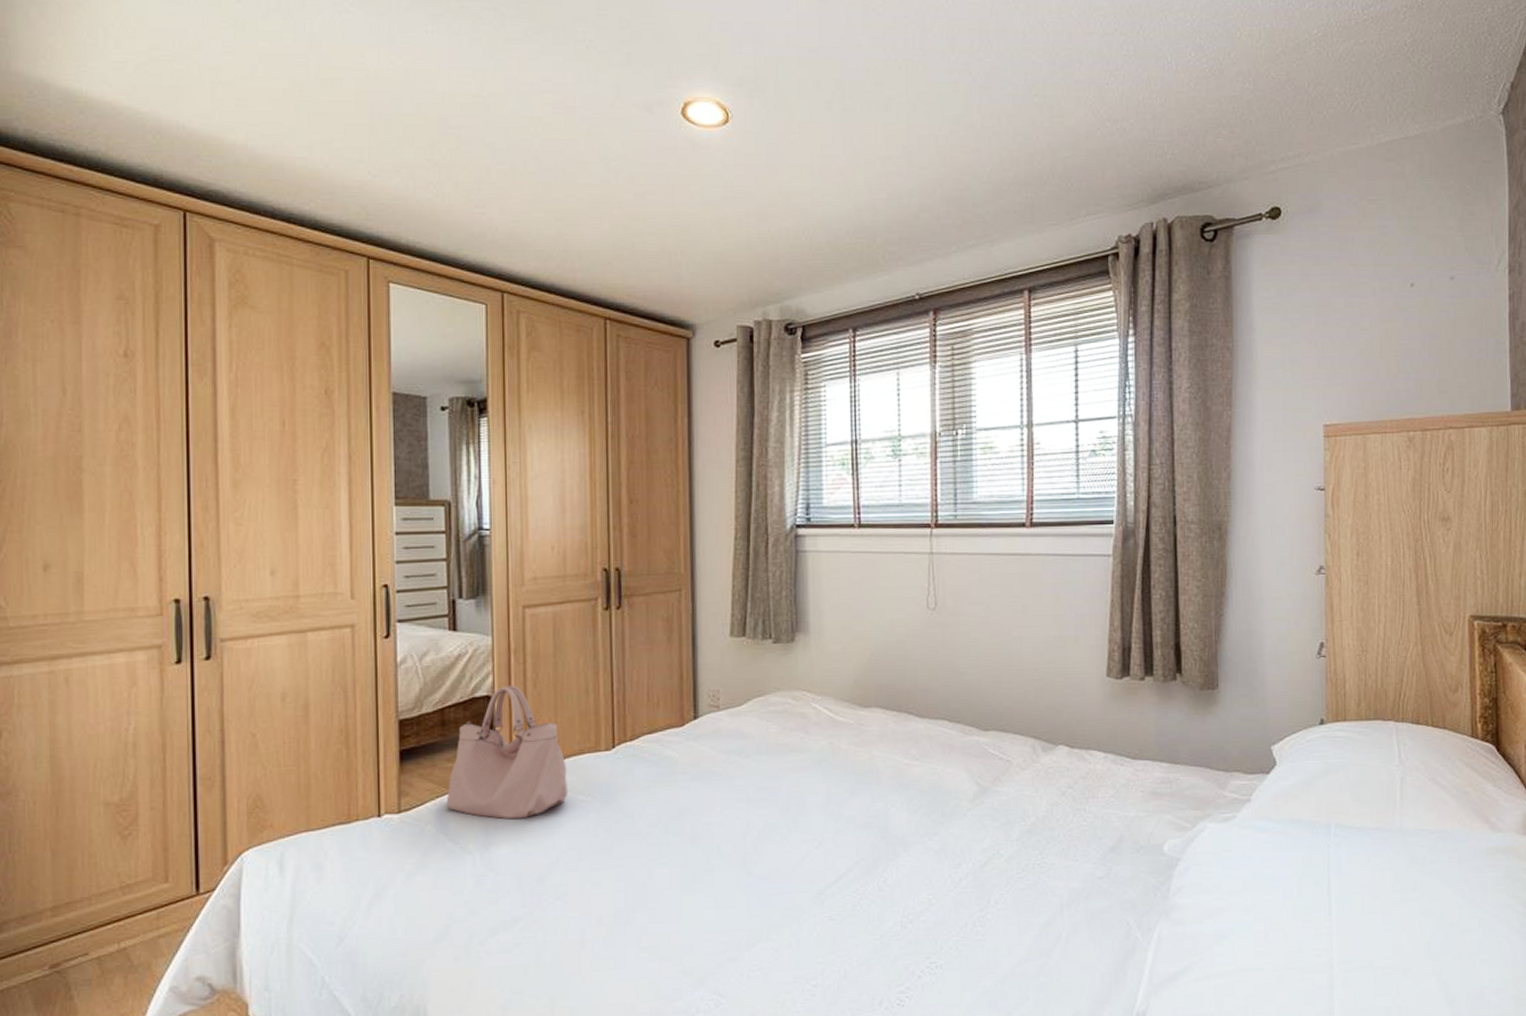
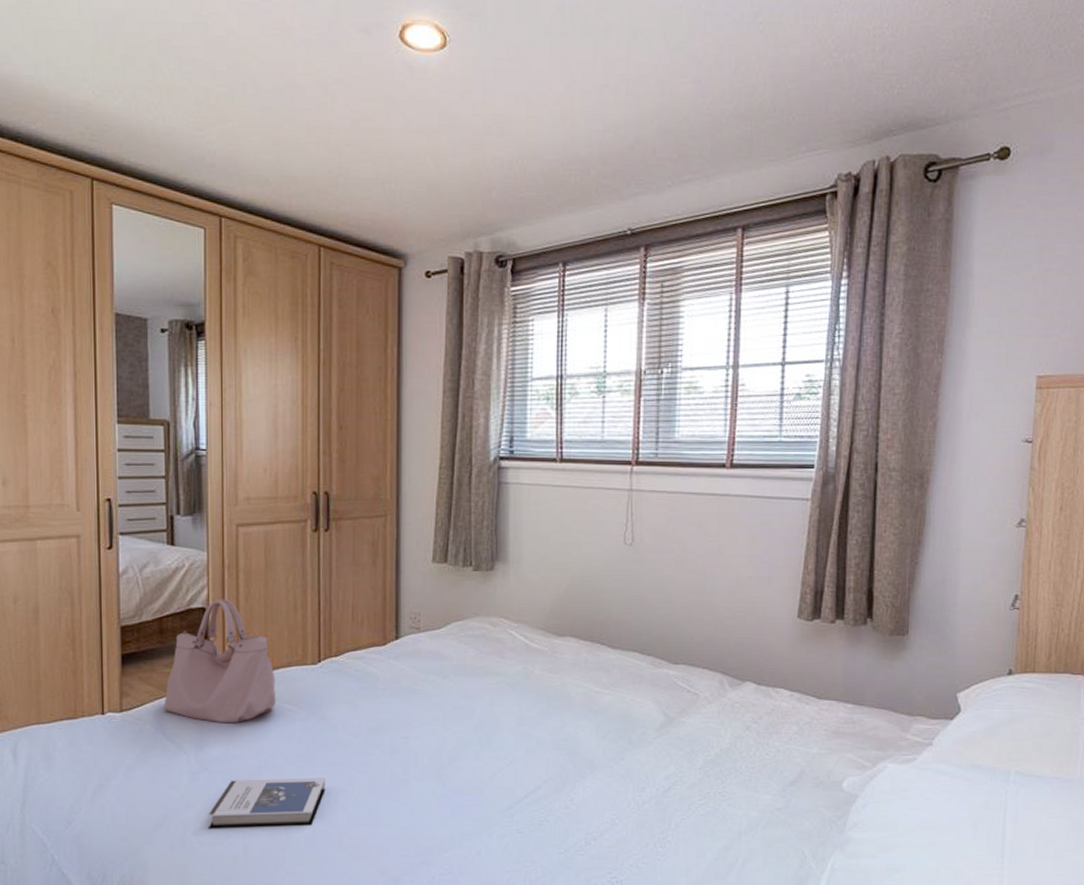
hardback book: none [495,873,623,937] -> present [207,778,326,829]

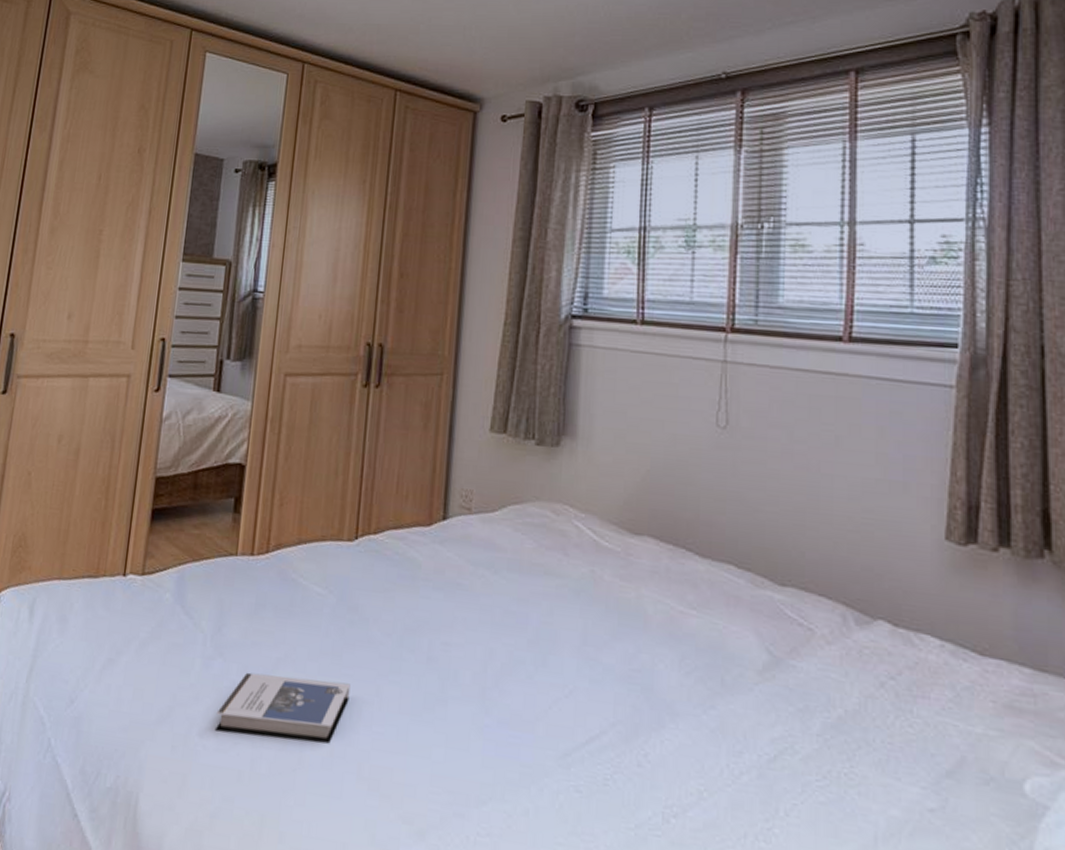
handbag: present [164,599,277,724] -> none [186,455,307,603]

